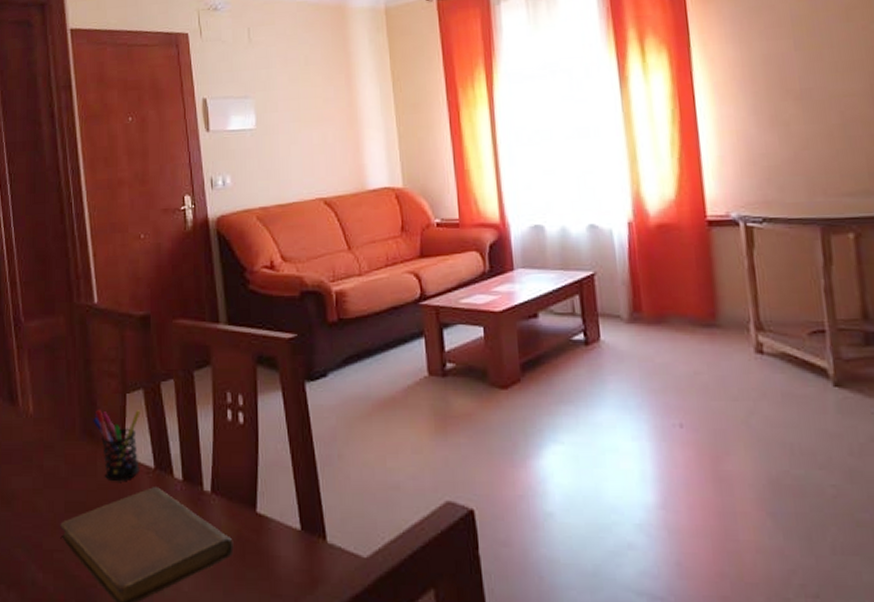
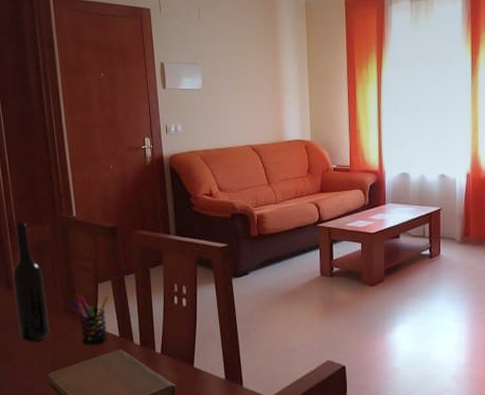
bottle: none [17,312,63,477] -> present [12,221,50,342]

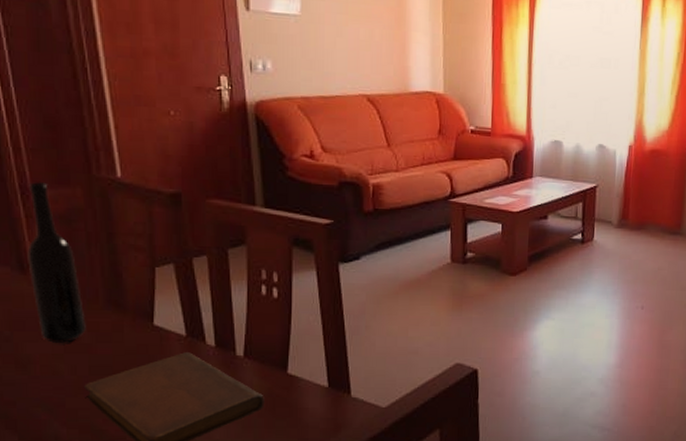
pen holder: present [72,294,109,345] -> none [118,280,171,347]

